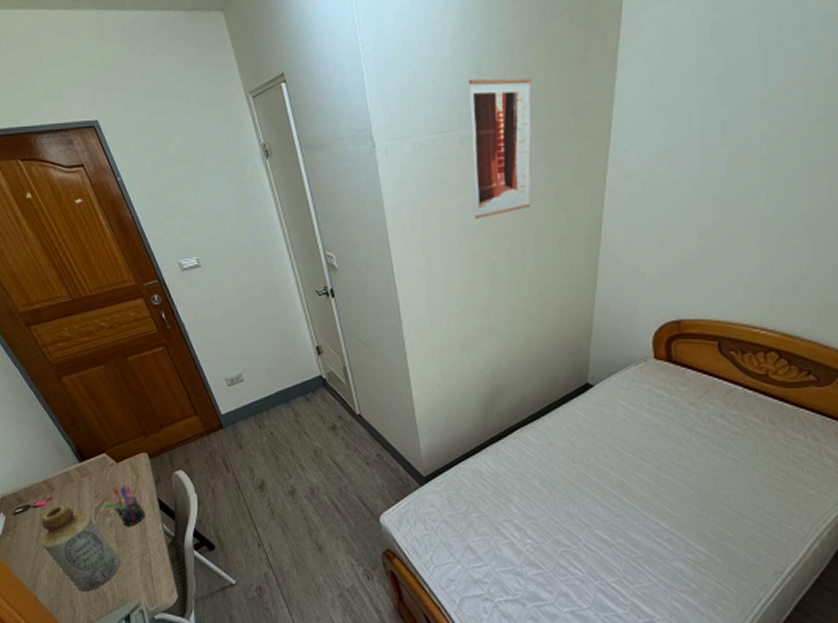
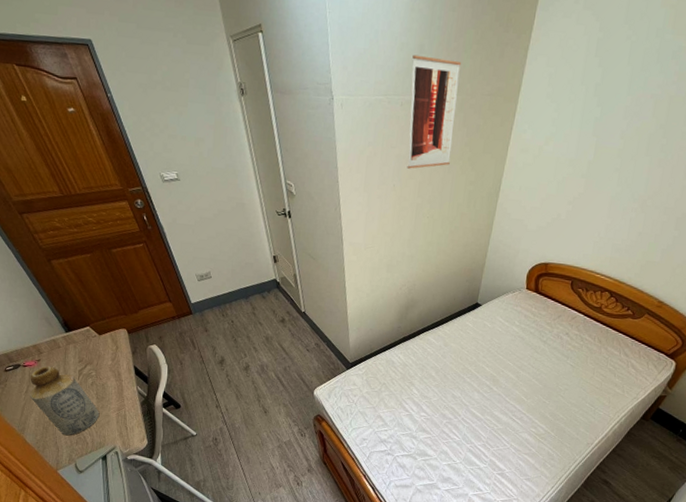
pen holder: present [104,484,146,526] -> none [86,353,123,386]

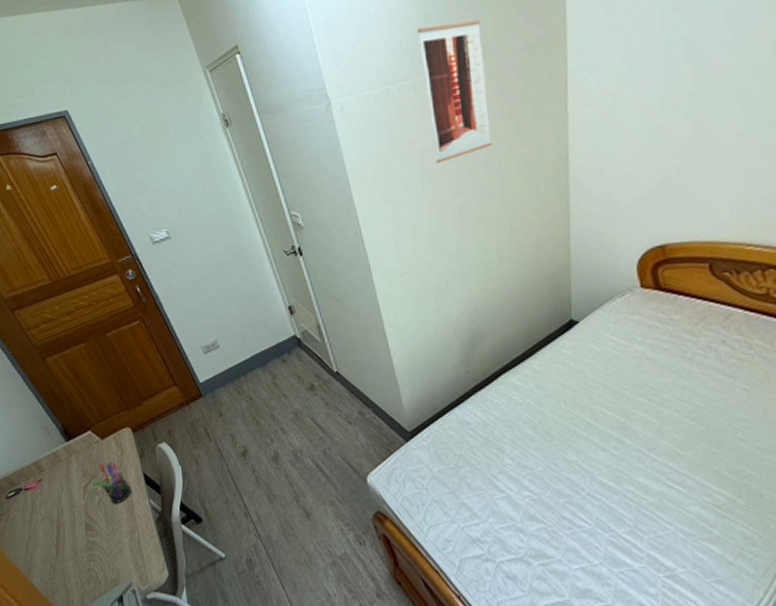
bottle: present [30,366,100,436] -> none [33,486,111,574]
pen holder: none [86,353,123,386] -> present [91,461,132,503]

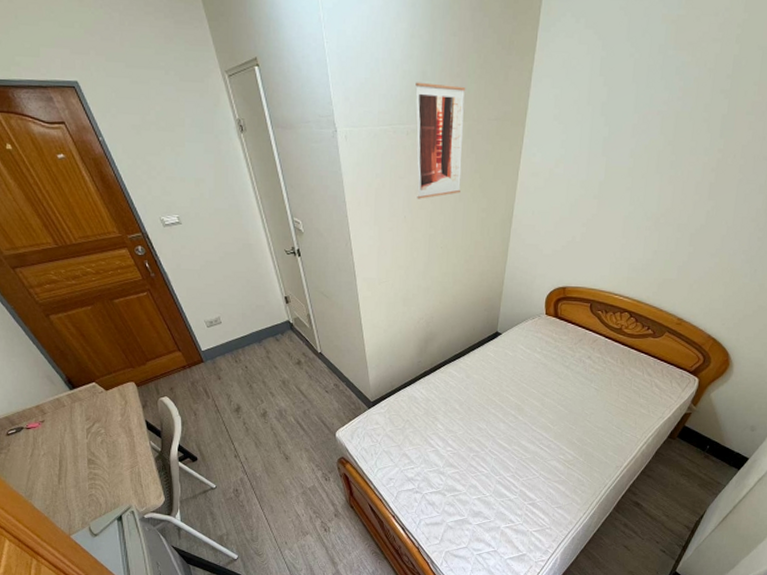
pen holder: present [91,461,132,503] -> none [95,409,134,443]

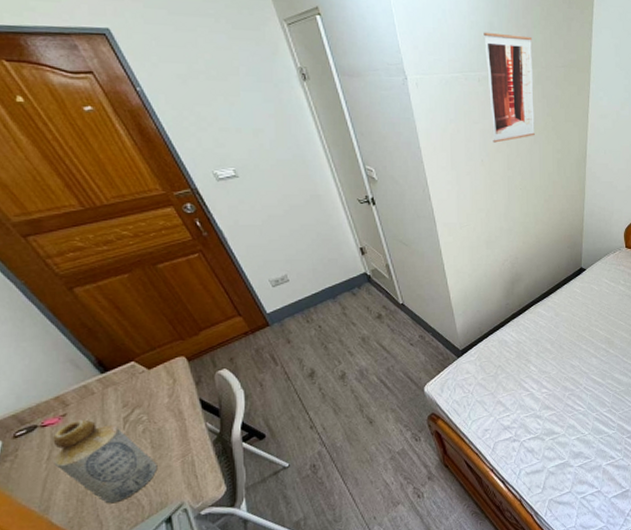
bottle: none [34,426,112,498] -> present [52,419,158,504]

